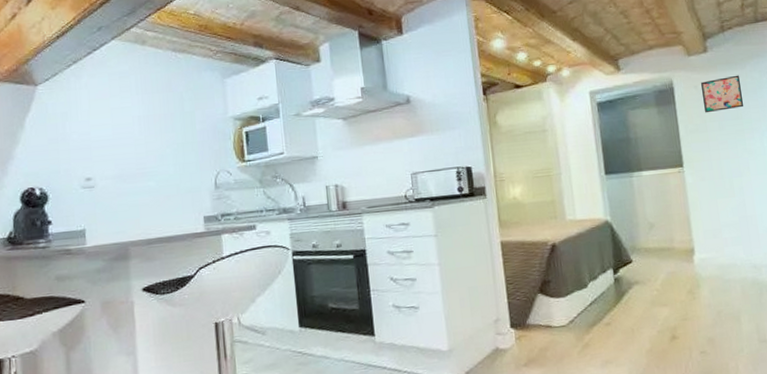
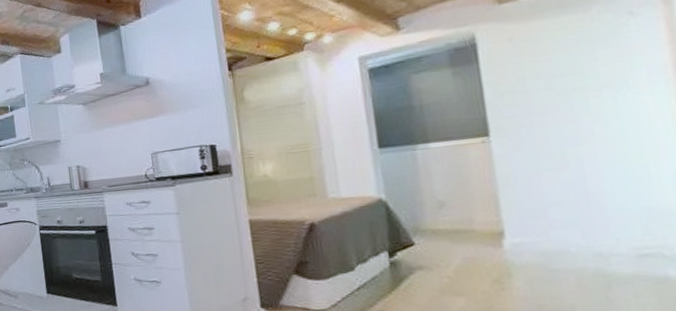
wall art: present [701,75,744,113] -> none [518,19,587,71]

